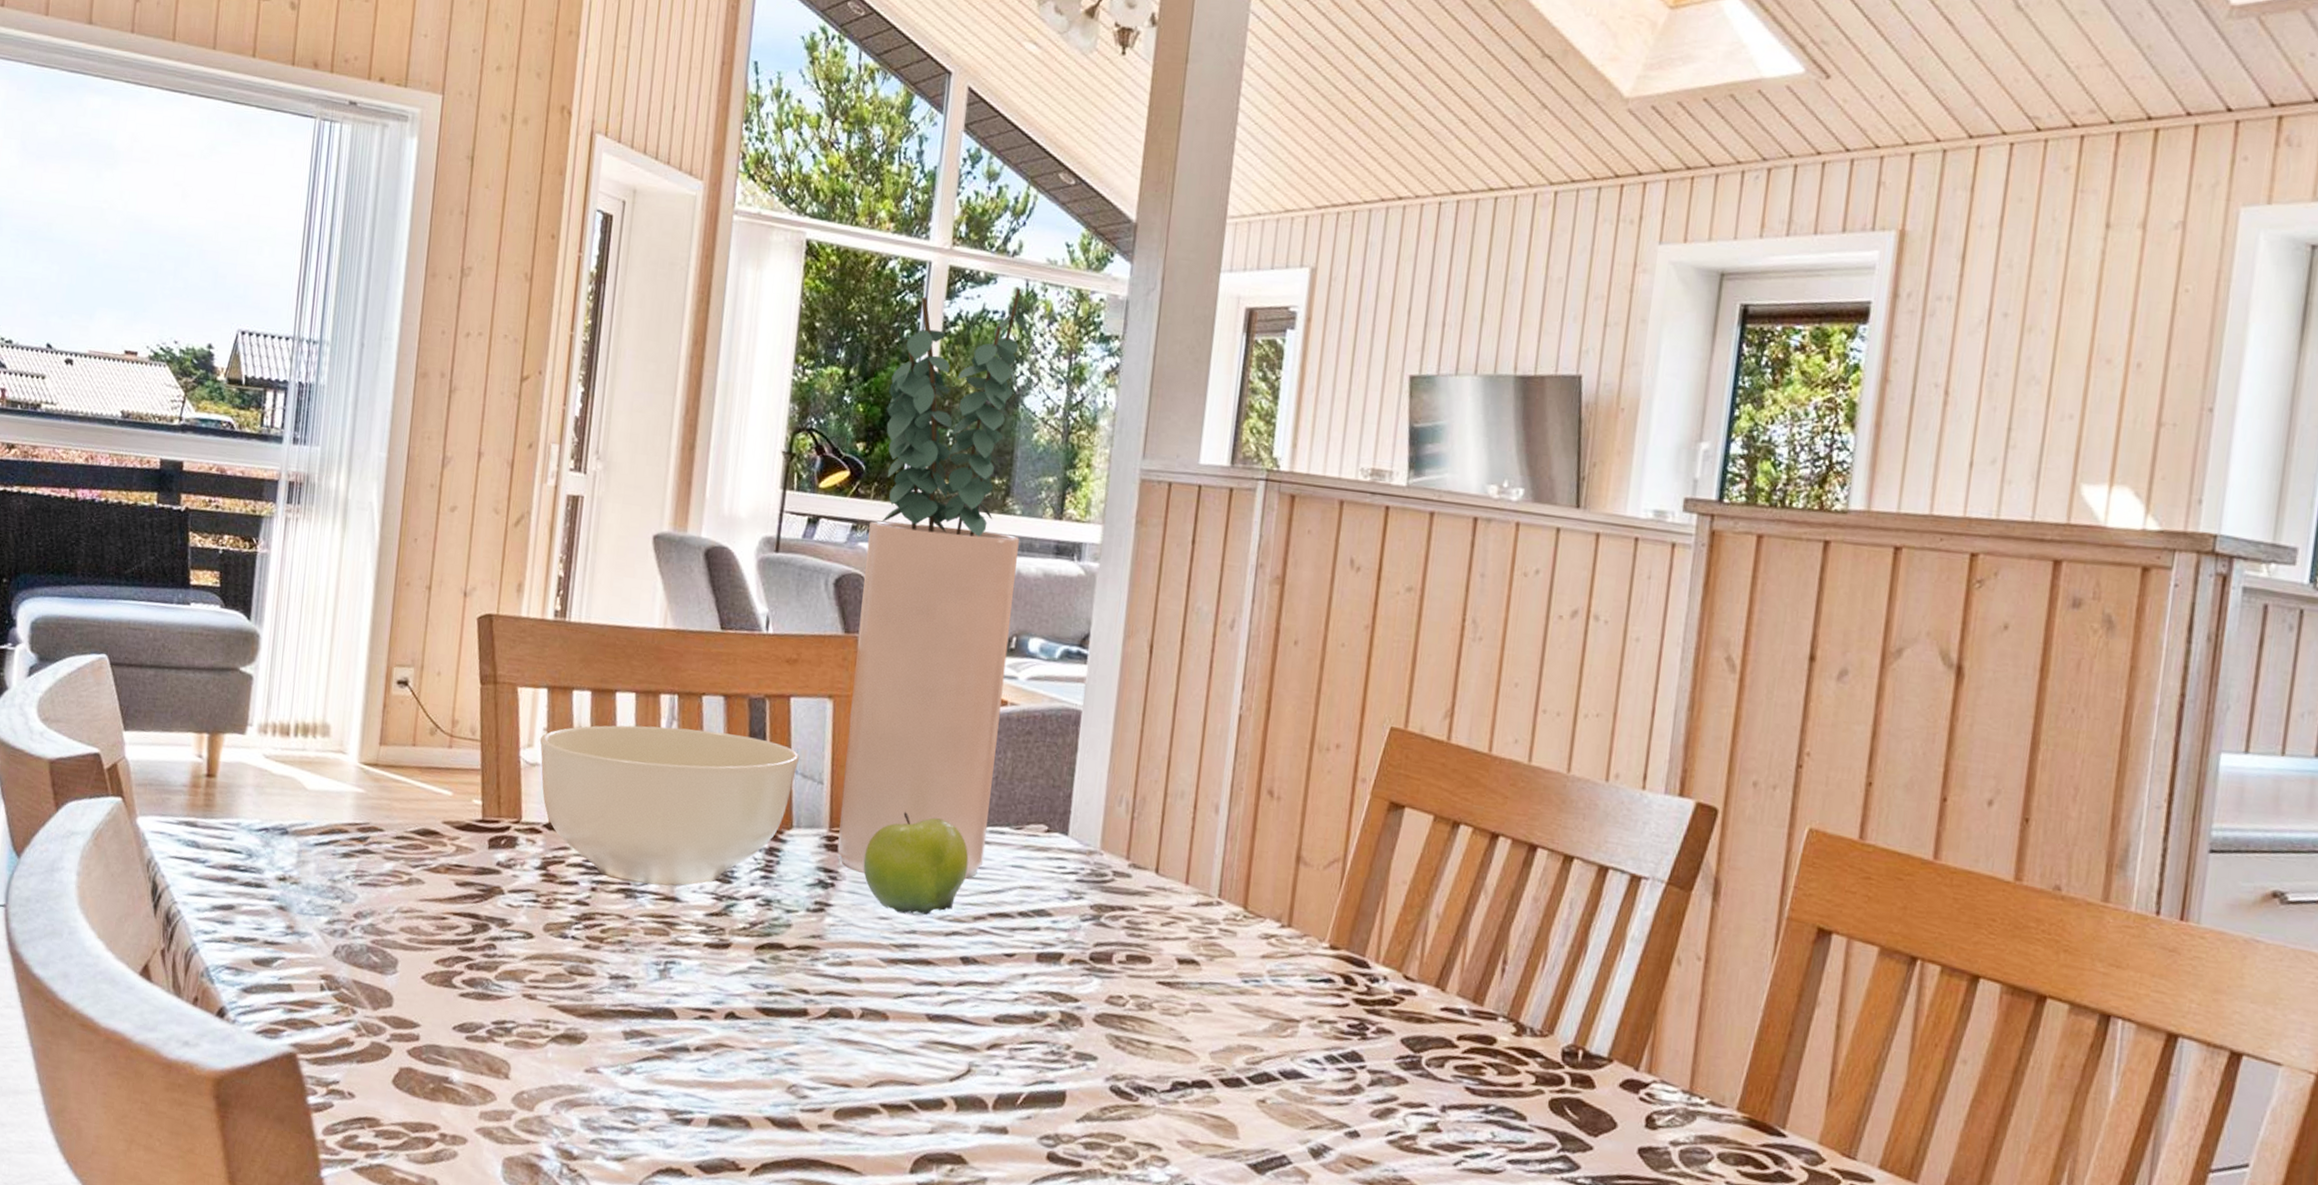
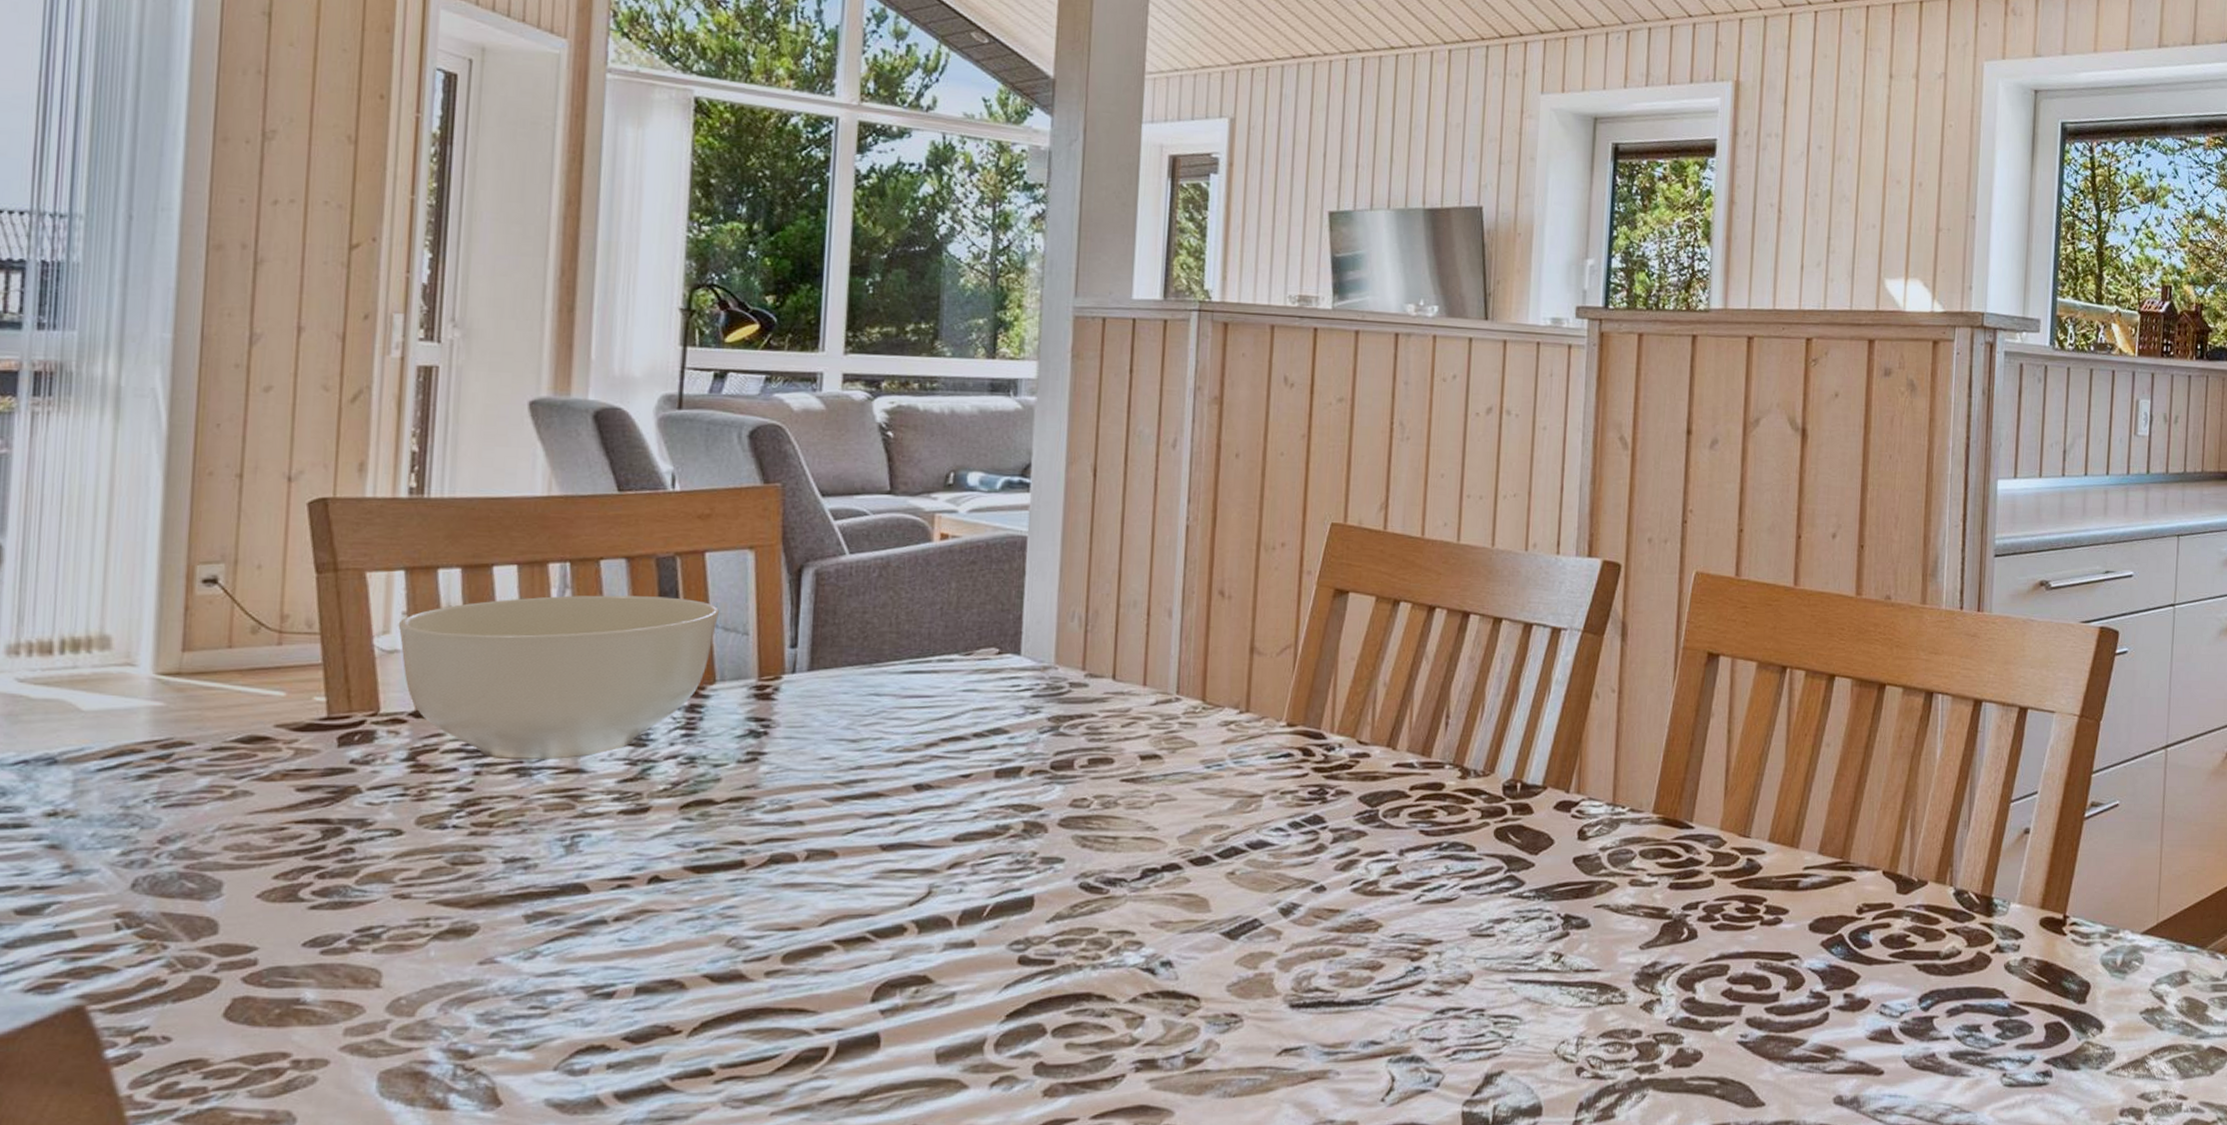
vase: present [837,288,1030,880] -> none [769,141,951,718]
fruit: present [863,812,969,915] -> none [799,652,916,750]

